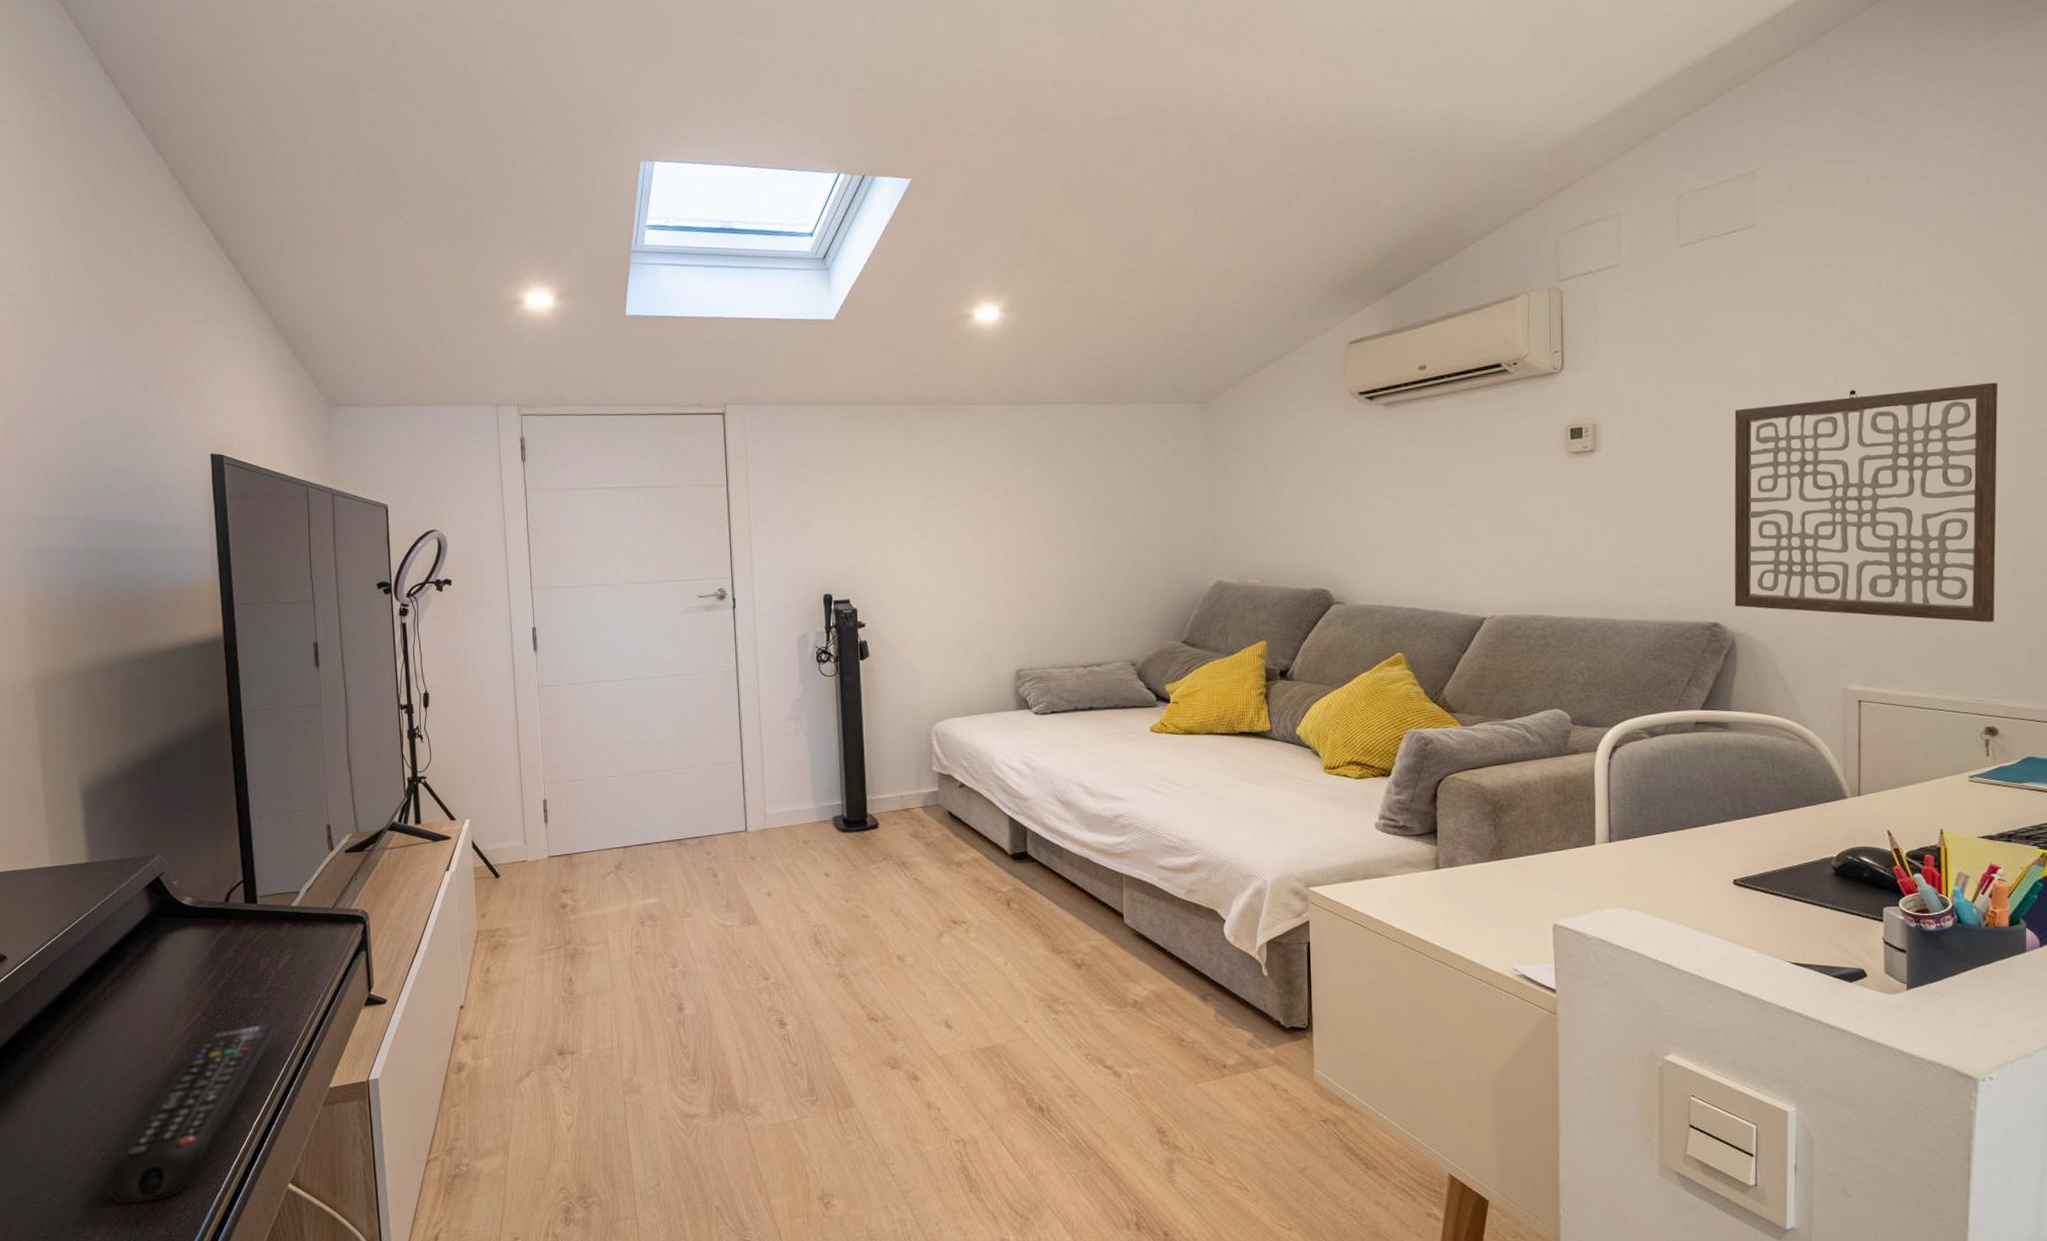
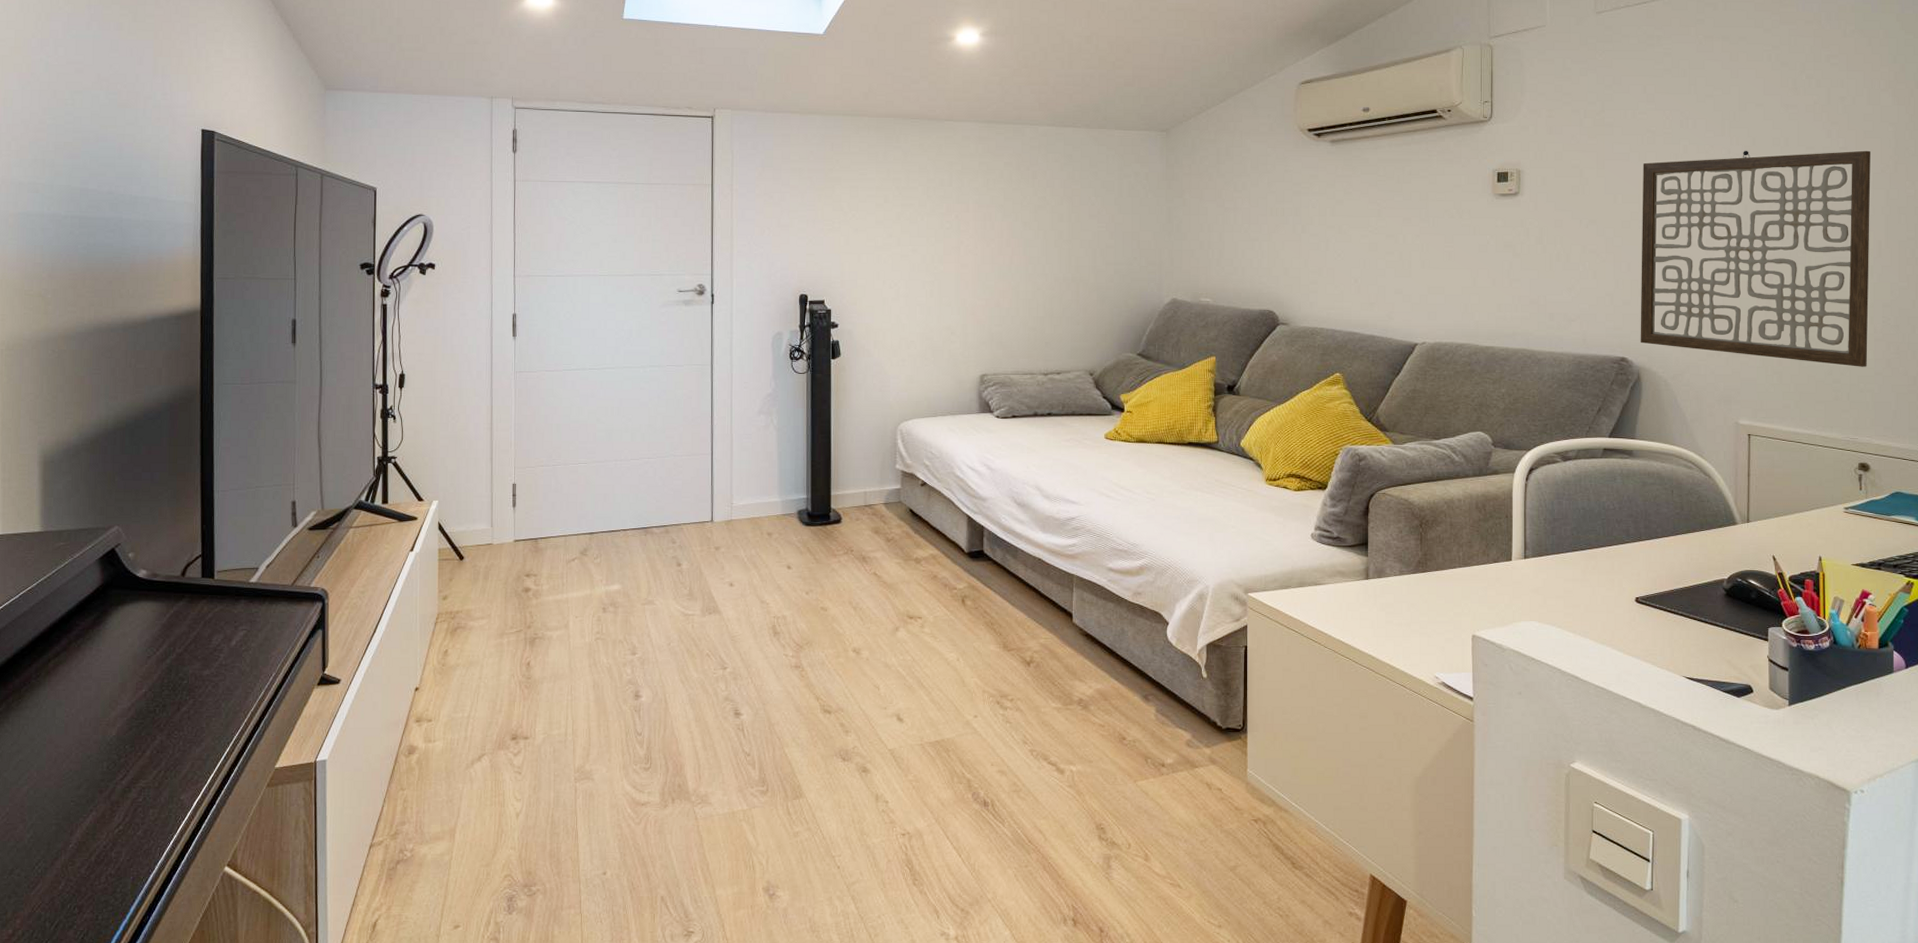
remote control: present [107,1022,278,1204] -> none [34,699,226,886]

